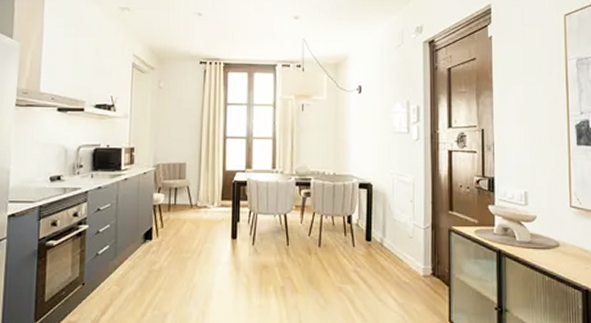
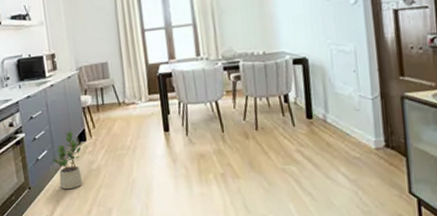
potted plant: none [113,228,146,288] -> present [52,131,82,189]

